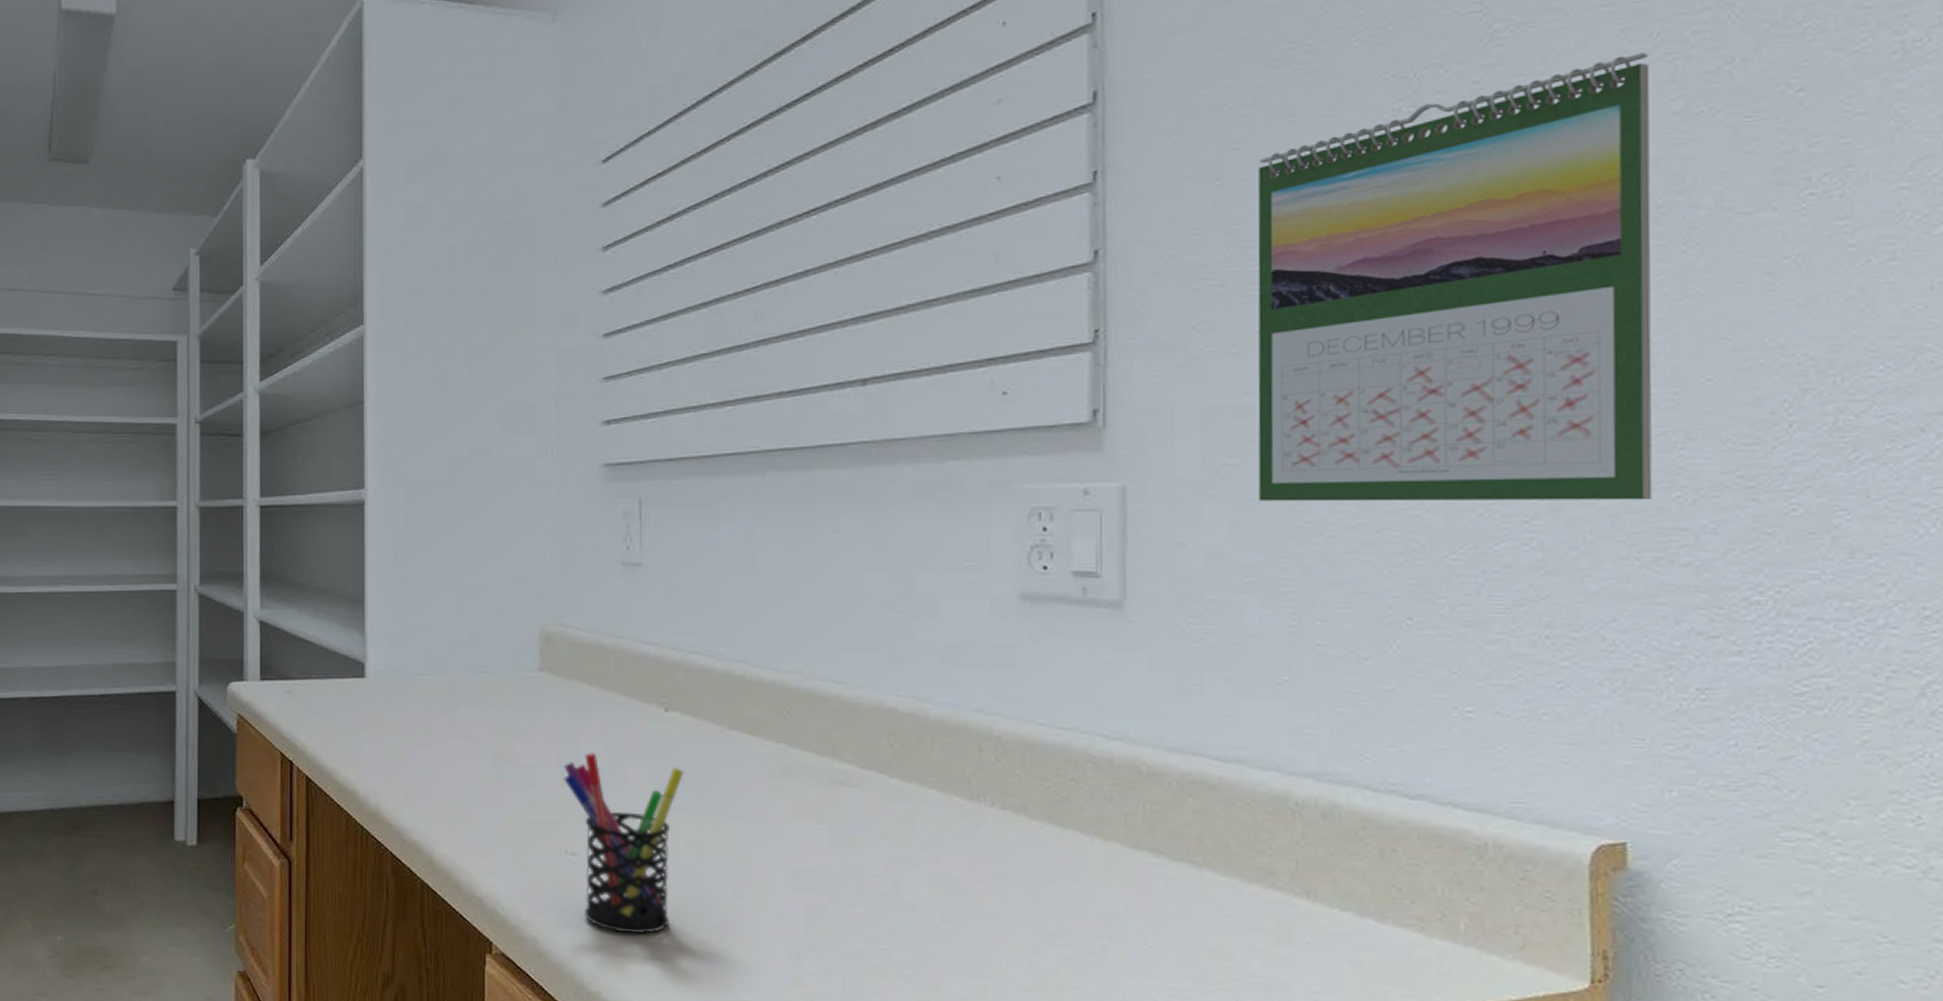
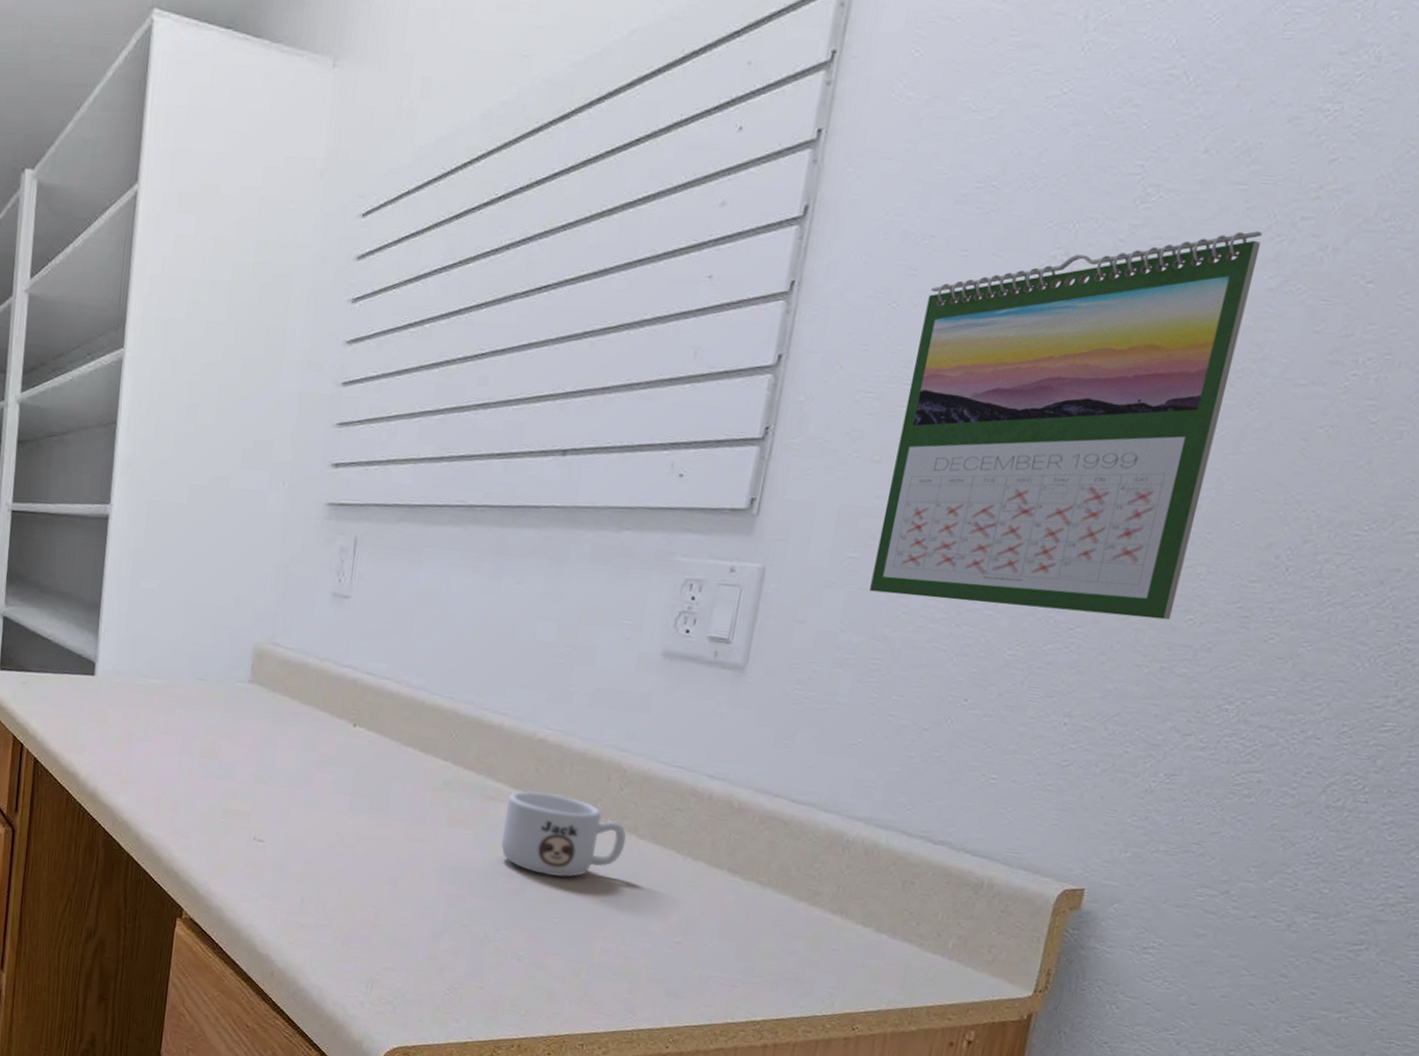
pen holder: present [564,753,684,935] -> none [259,756,363,910]
mug: none [860,770,1015,873] -> present [501,791,627,877]

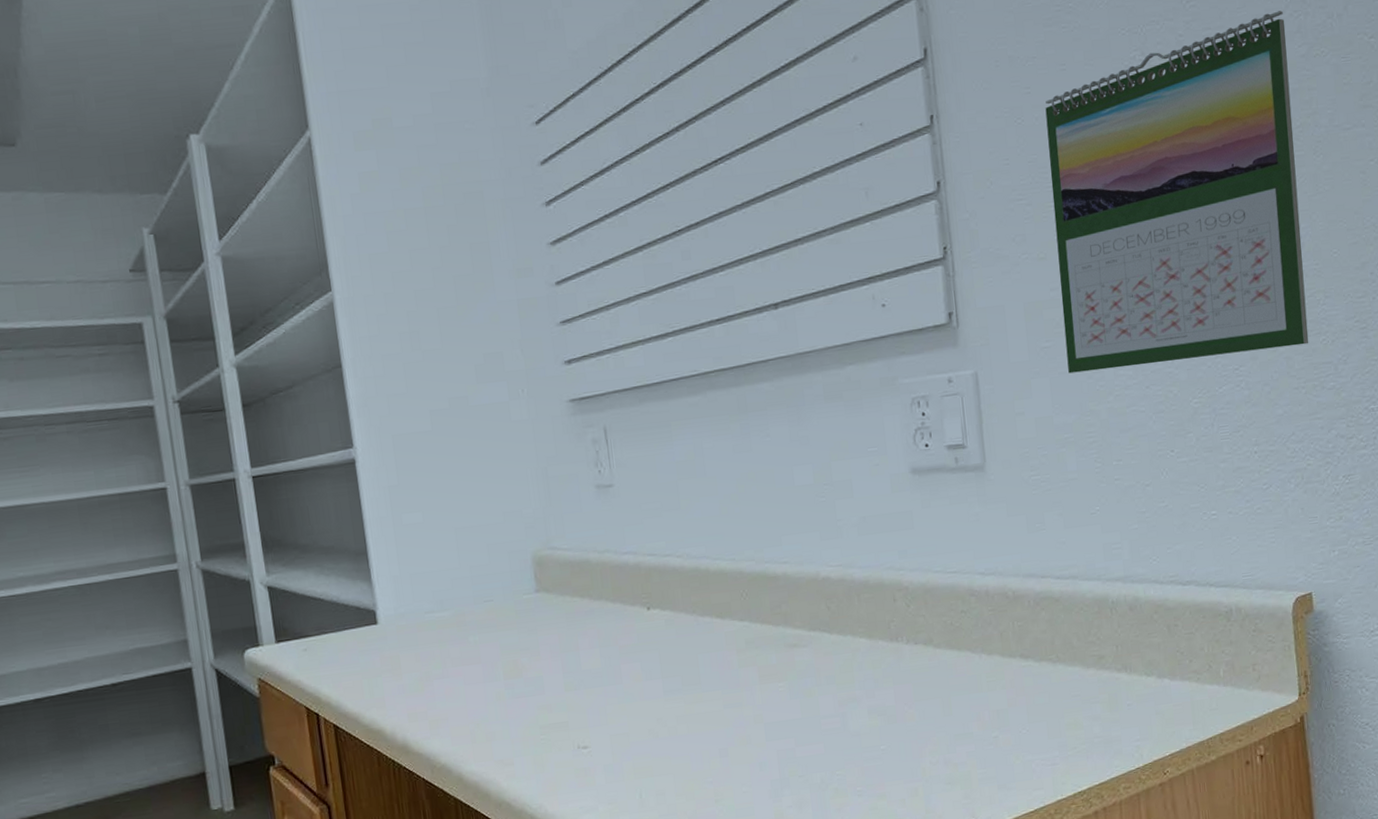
mug: present [501,791,627,877] -> none [808,625,925,707]

